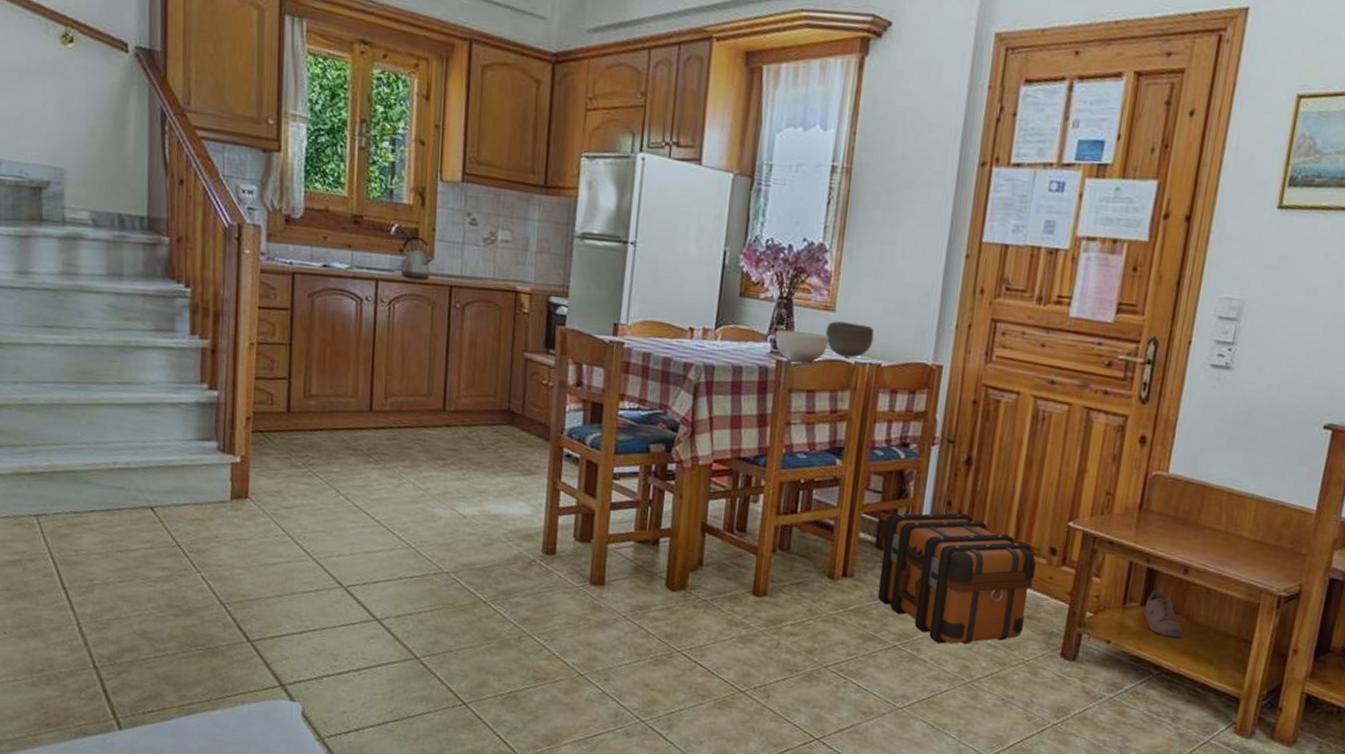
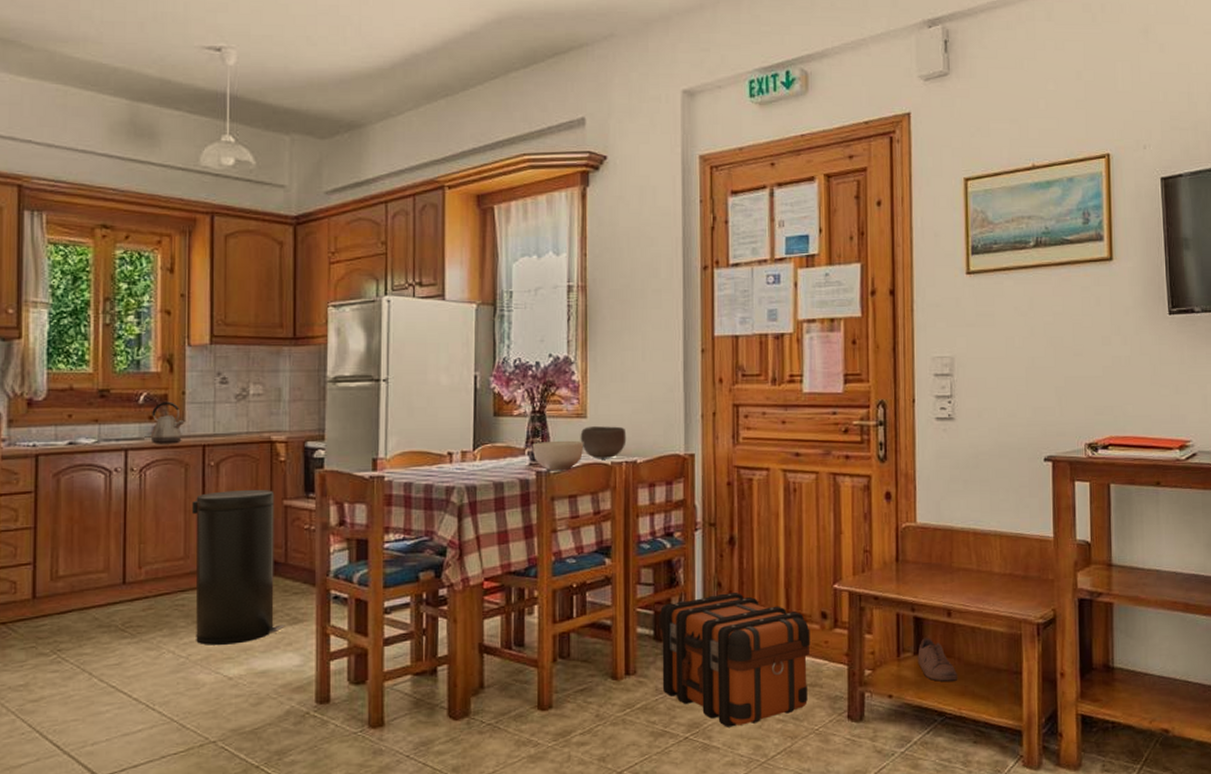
pedal bin: none [435,334,519,485] -> present [191,489,285,645]

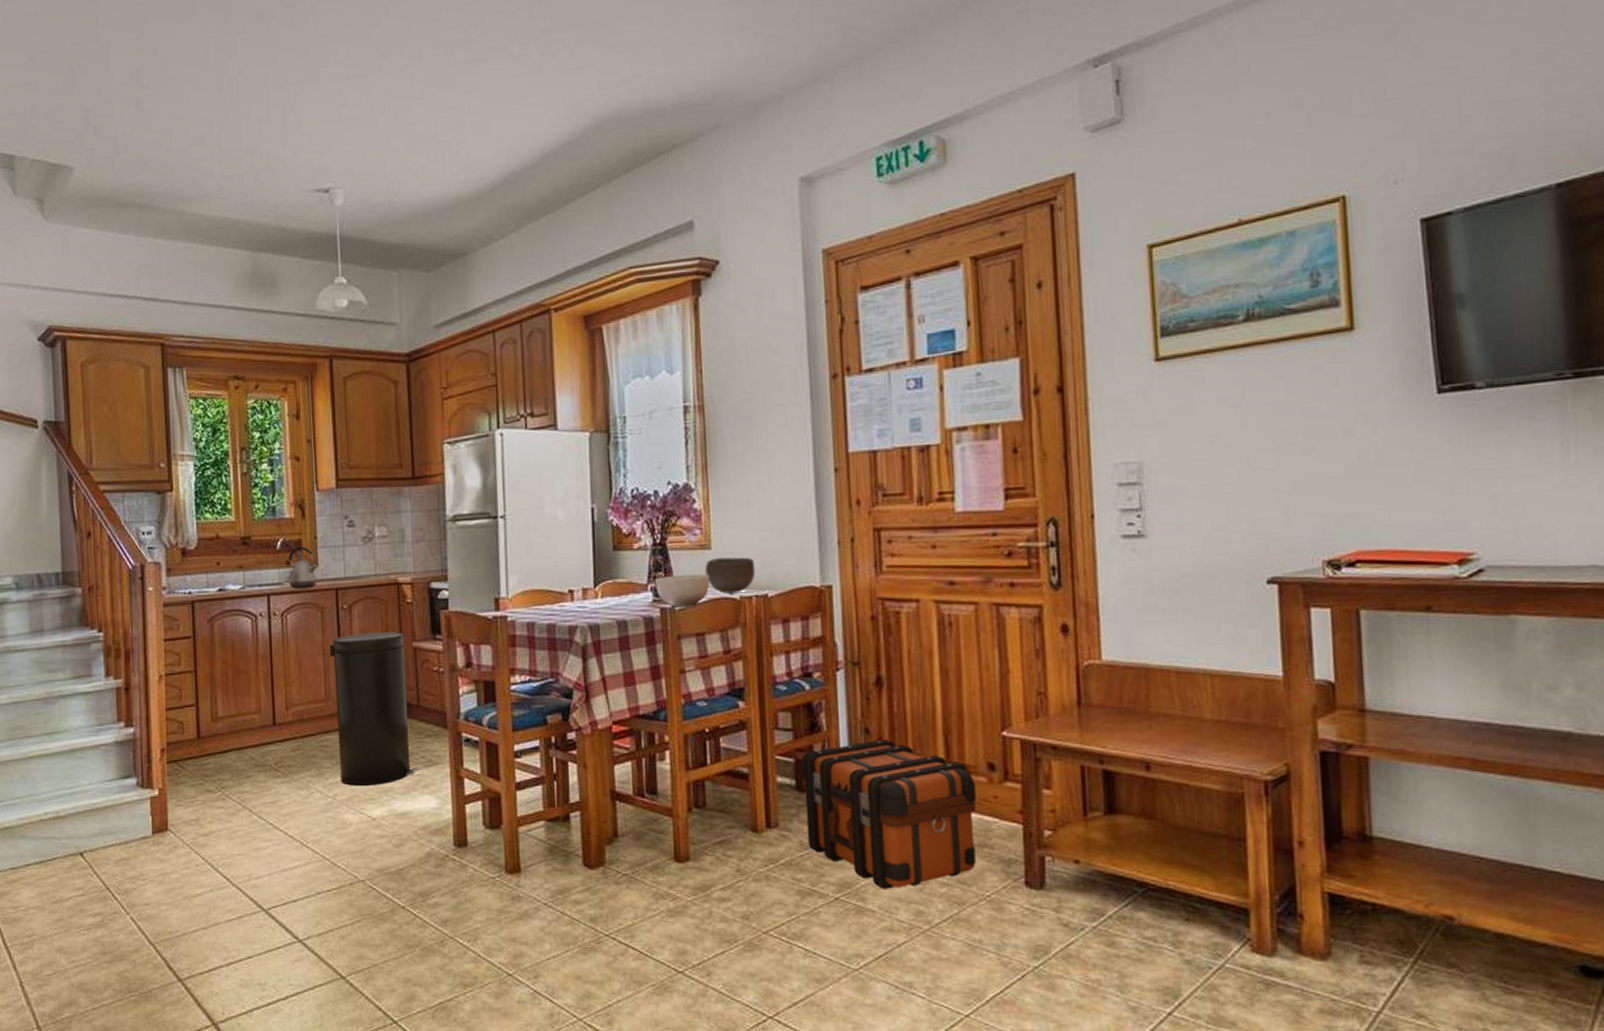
shoe: present [917,638,958,683] -> none [1109,795,1162,848]

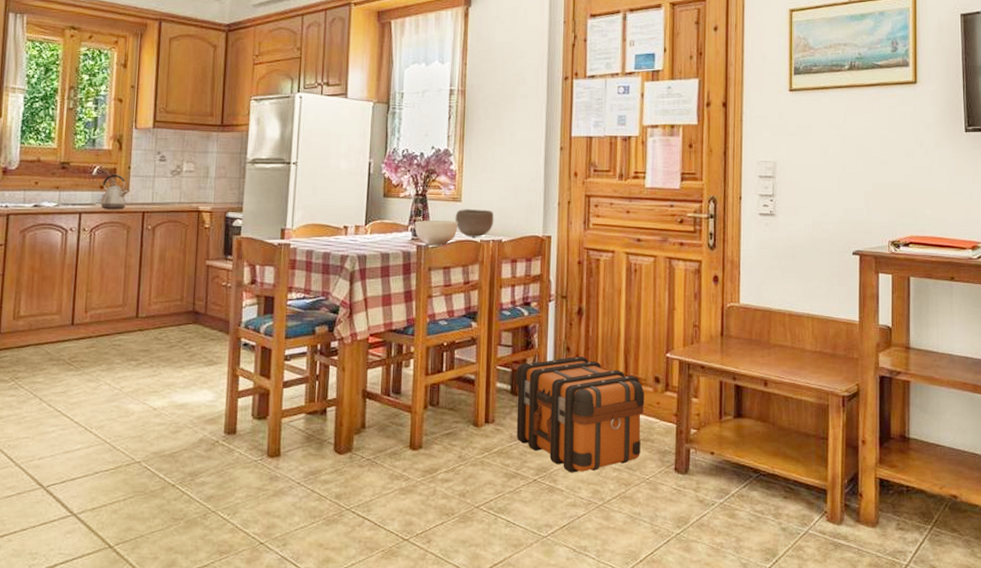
pedal bin: present [329,631,421,786] -> none [129,250,202,380]

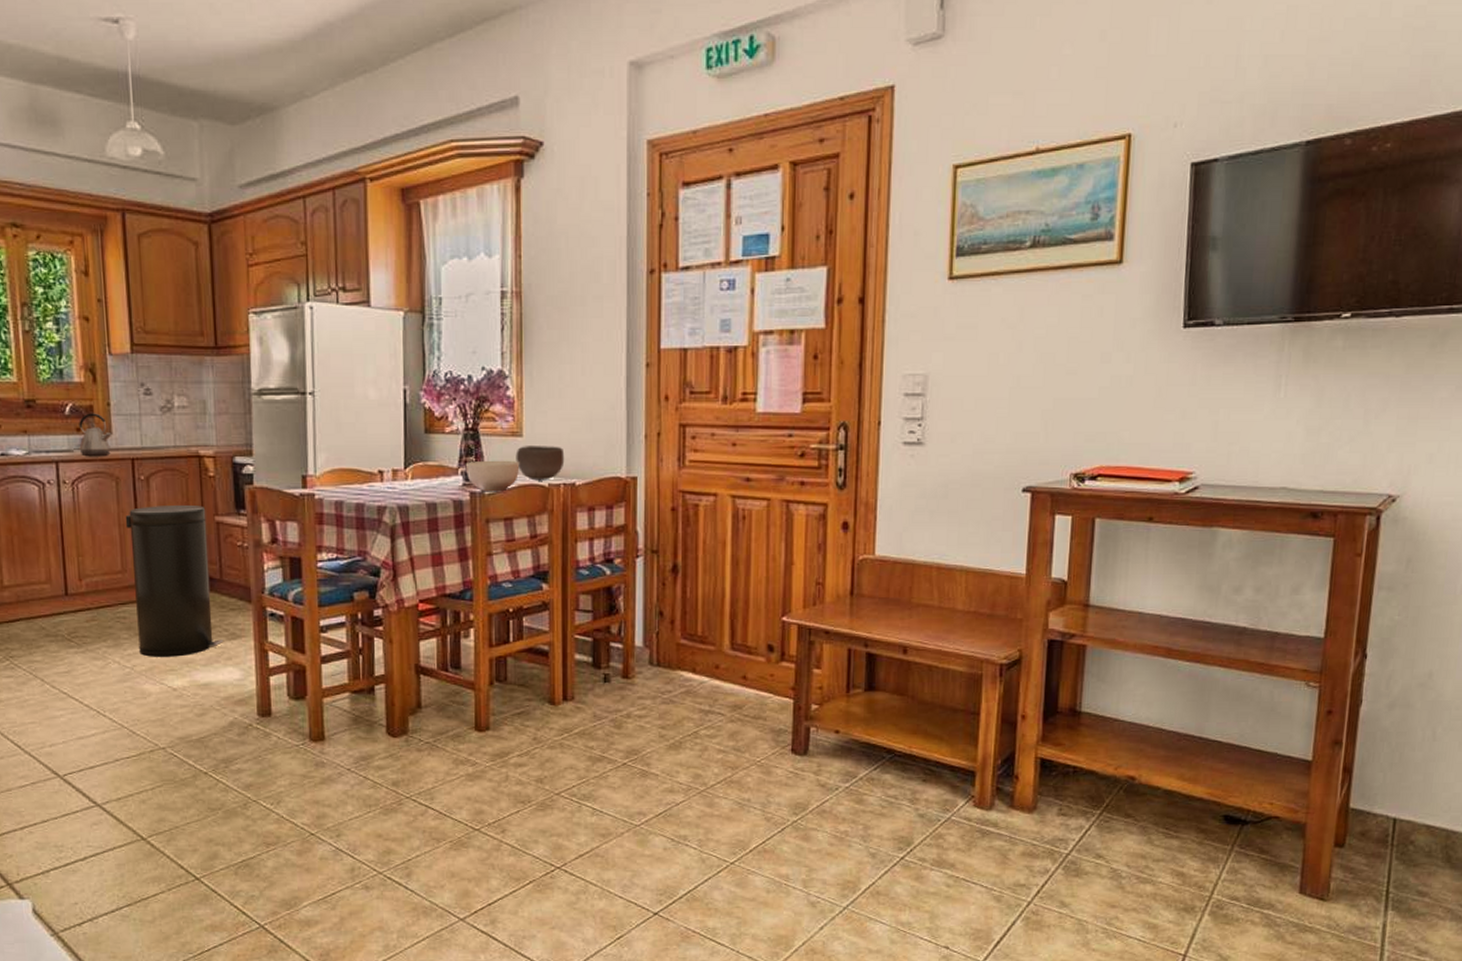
pedal bin: none [129,250,202,380] -> present [125,504,224,657]
suitcase: present [515,356,645,473] -> none [598,621,755,755]

